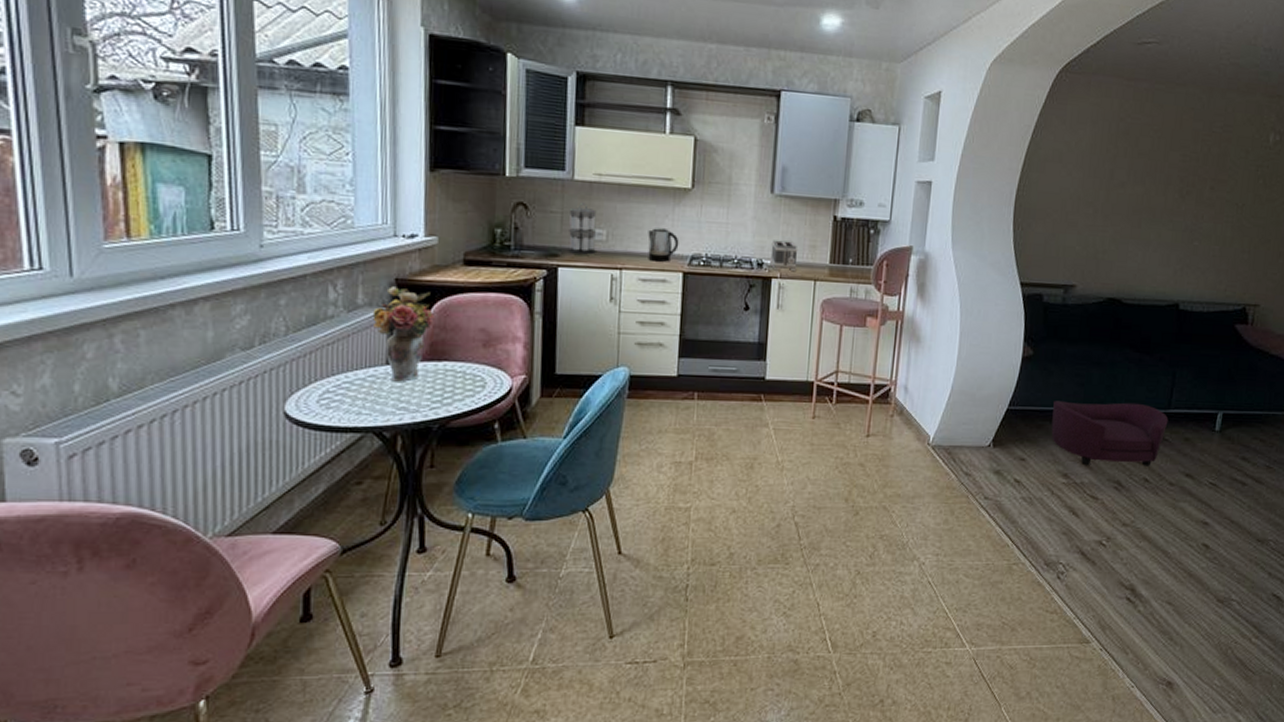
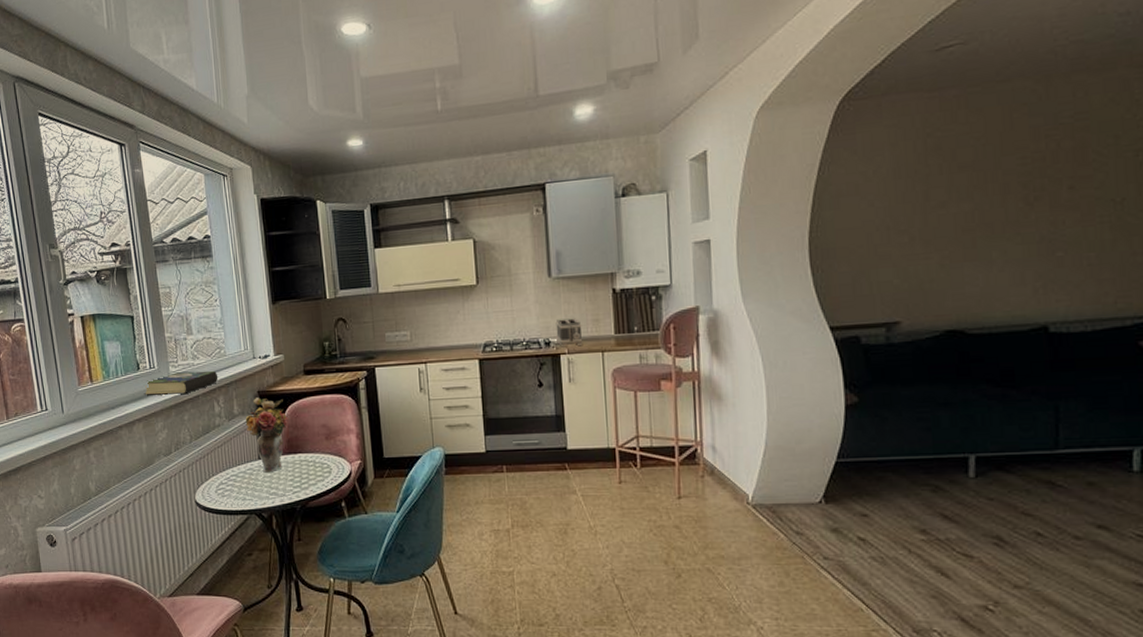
book: none [217,240,339,272] -> present [144,370,218,396]
spice rack: present [568,202,597,255] -> none [378,310,404,355]
kettle: present [648,228,679,262] -> none [444,323,472,353]
dog bed: present [1051,401,1169,466] -> none [894,445,1058,519]

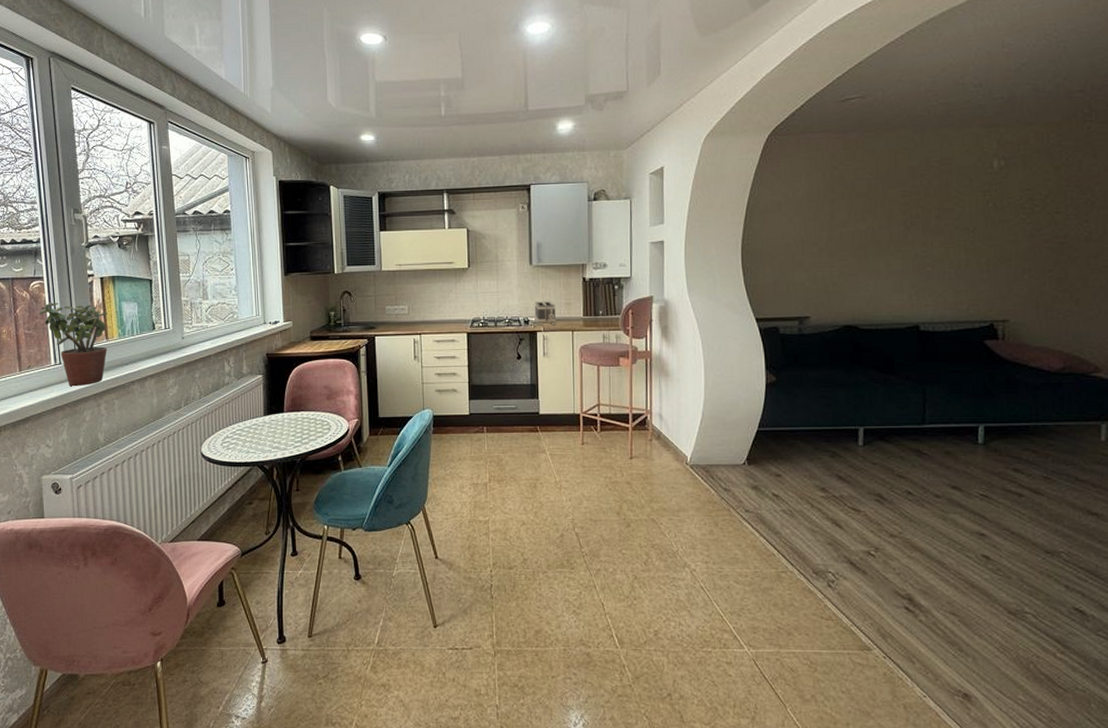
potted plant: none [22,345,93,434] -> present [39,302,108,387]
book: present [144,370,218,396] -> none [157,333,230,354]
flower arrangement: present [245,396,288,473] -> none [253,358,293,428]

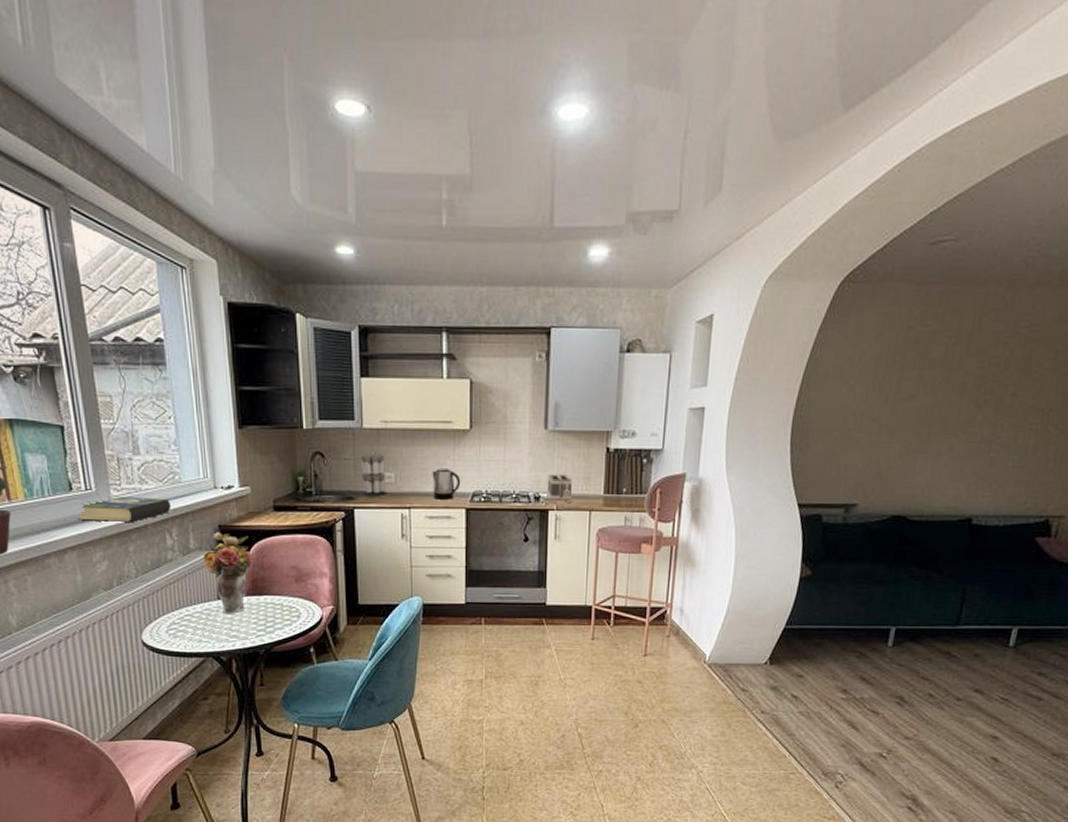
book: none [157,333,230,354] -> present [78,497,172,523]
flower arrangement: none [253,358,293,428] -> present [203,531,254,614]
spice rack: none [380,286,401,326] -> present [360,448,387,497]
kettle: none [438,301,462,326] -> present [432,469,461,500]

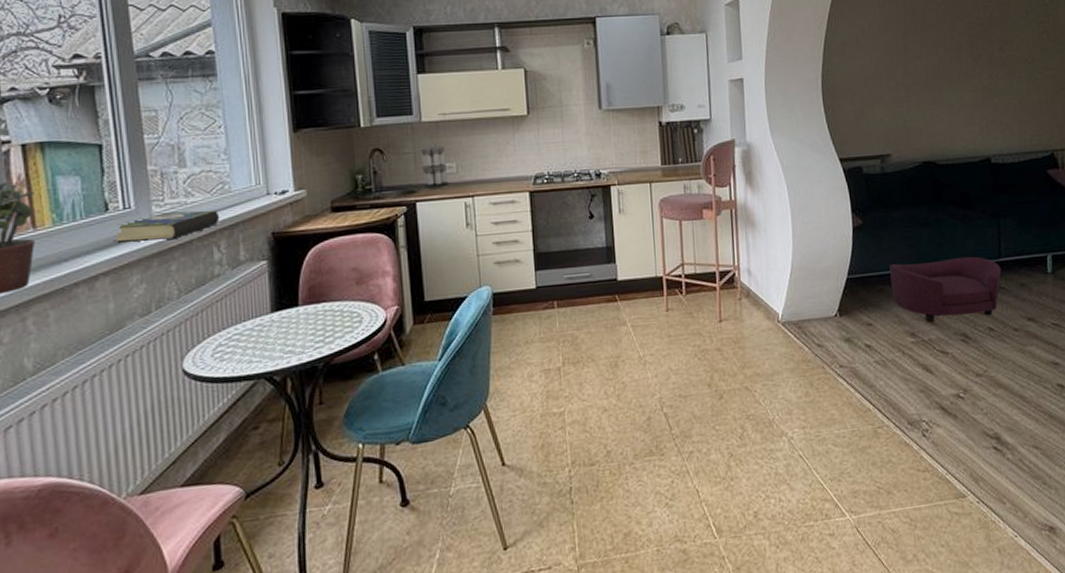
flower arrangement: present [203,531,254,614] -> none [254,239,310,328]
kettle: present [432,469,461,500] -> none [493,154,523,185]
toaster: present [546,474,573,504] -> none [606,150,632,179]
dog bed: none [830,619,957,682] -> present [890,256,1001,322]

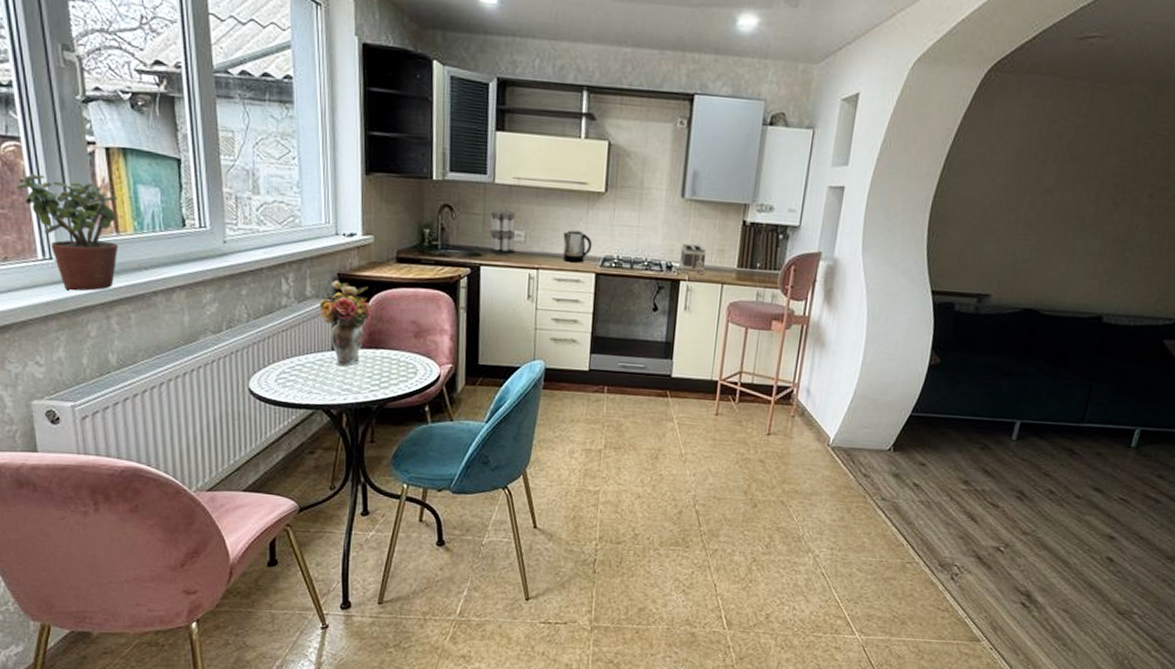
book: present [113,209,220,243] -> none [189,237,289,265]
flower arrangement: none [254,239,310,328] -> present [319,279,372,367]
kettle: none [493,154,523,185] -> present [563,230,593,263]
toaster: none [606,150,632,179] -> present [679,243,707,275]
dog bed: present [890,256,1001,322] -> none [954,409,1081,479]

